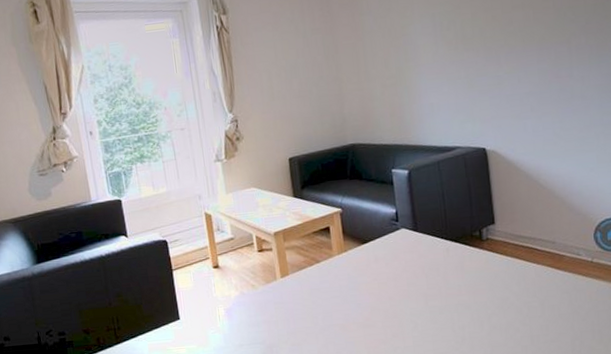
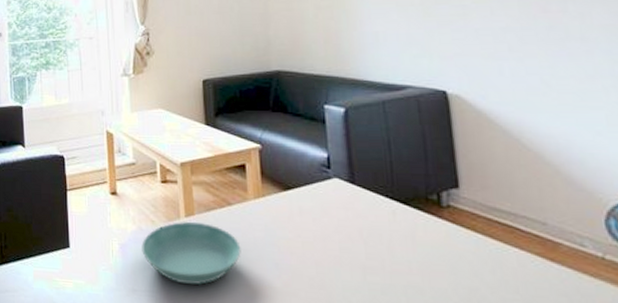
saucer: none [244,280,330,333] -> present [141,221,241,286]

